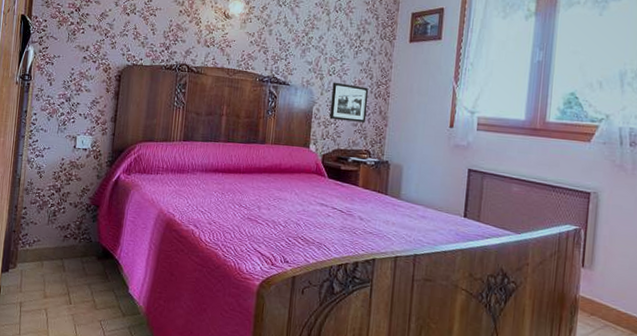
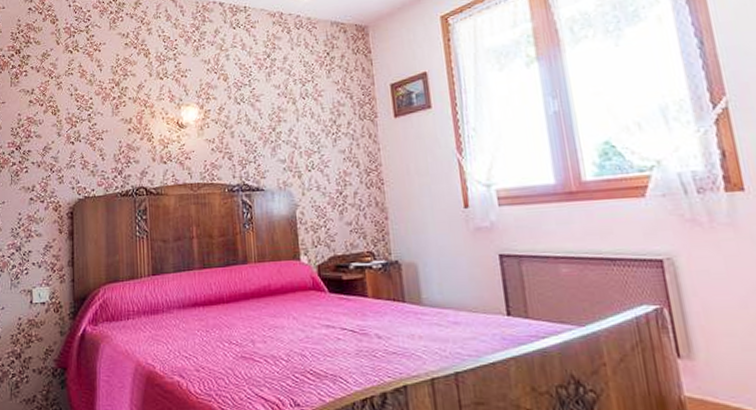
picture frame: present [329,82,369,123] -> none [313,177,362,222]

